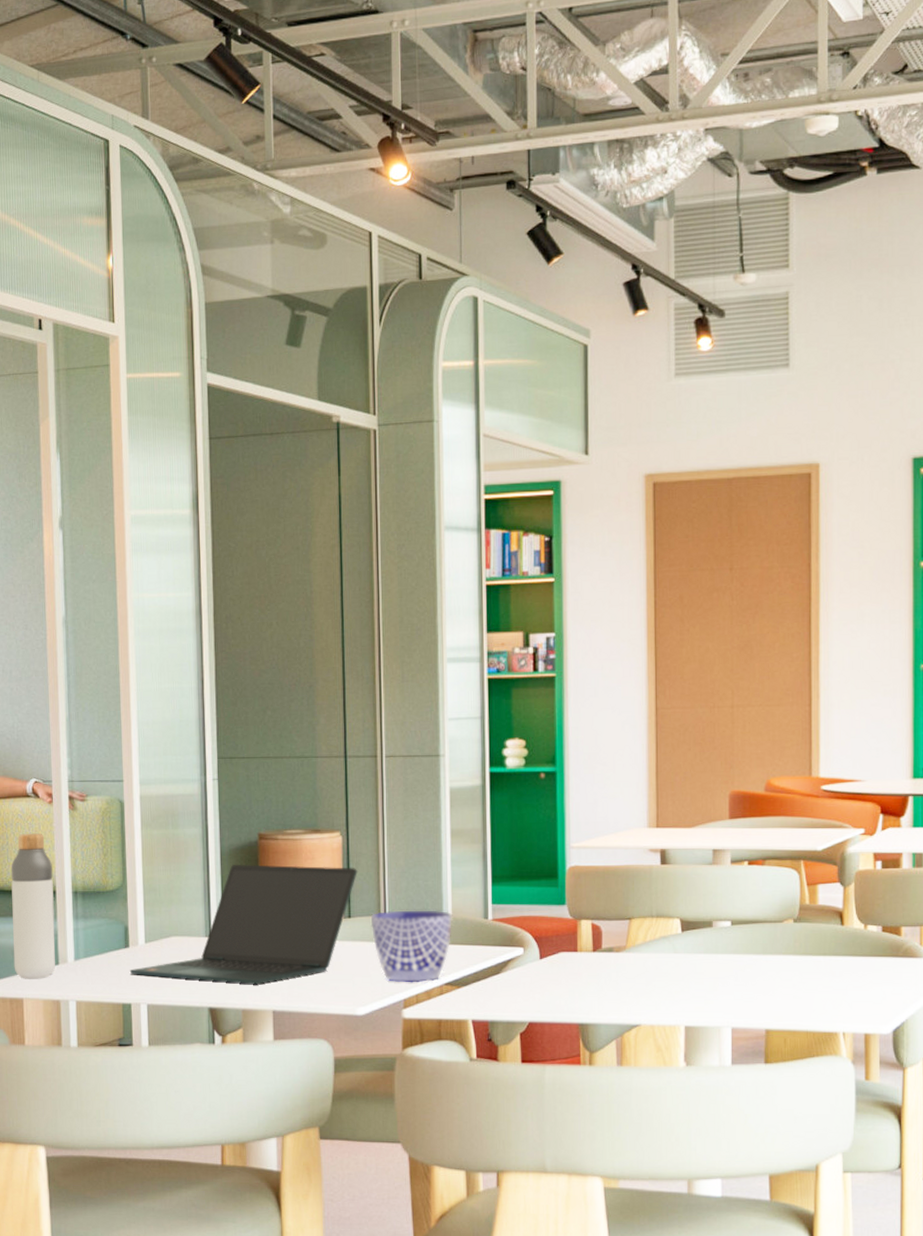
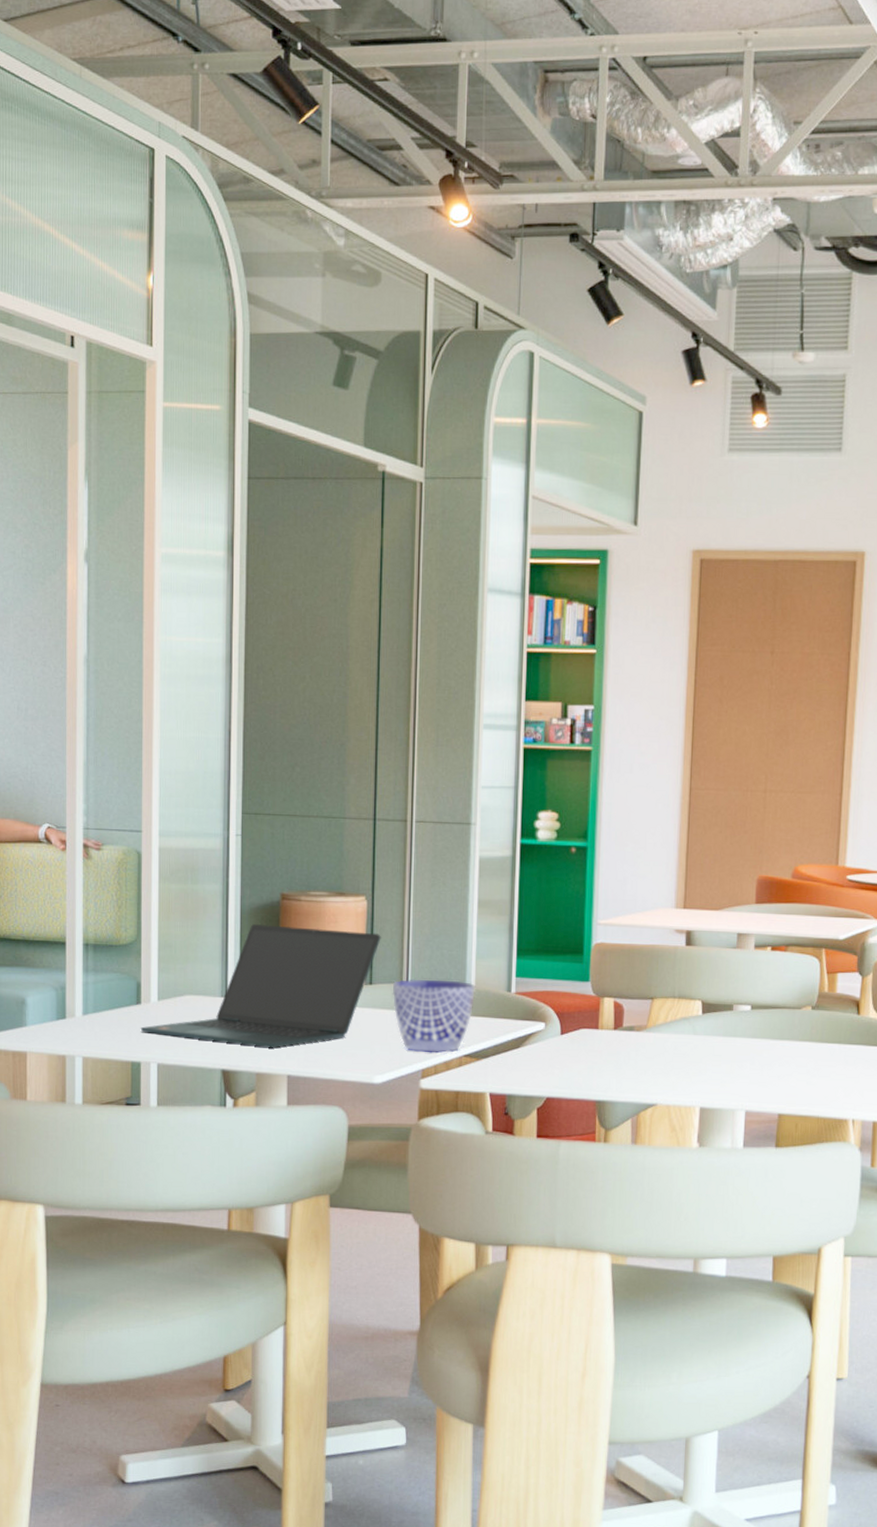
bottle: present [11,833,56,979] -> none [18,880,63,1033]

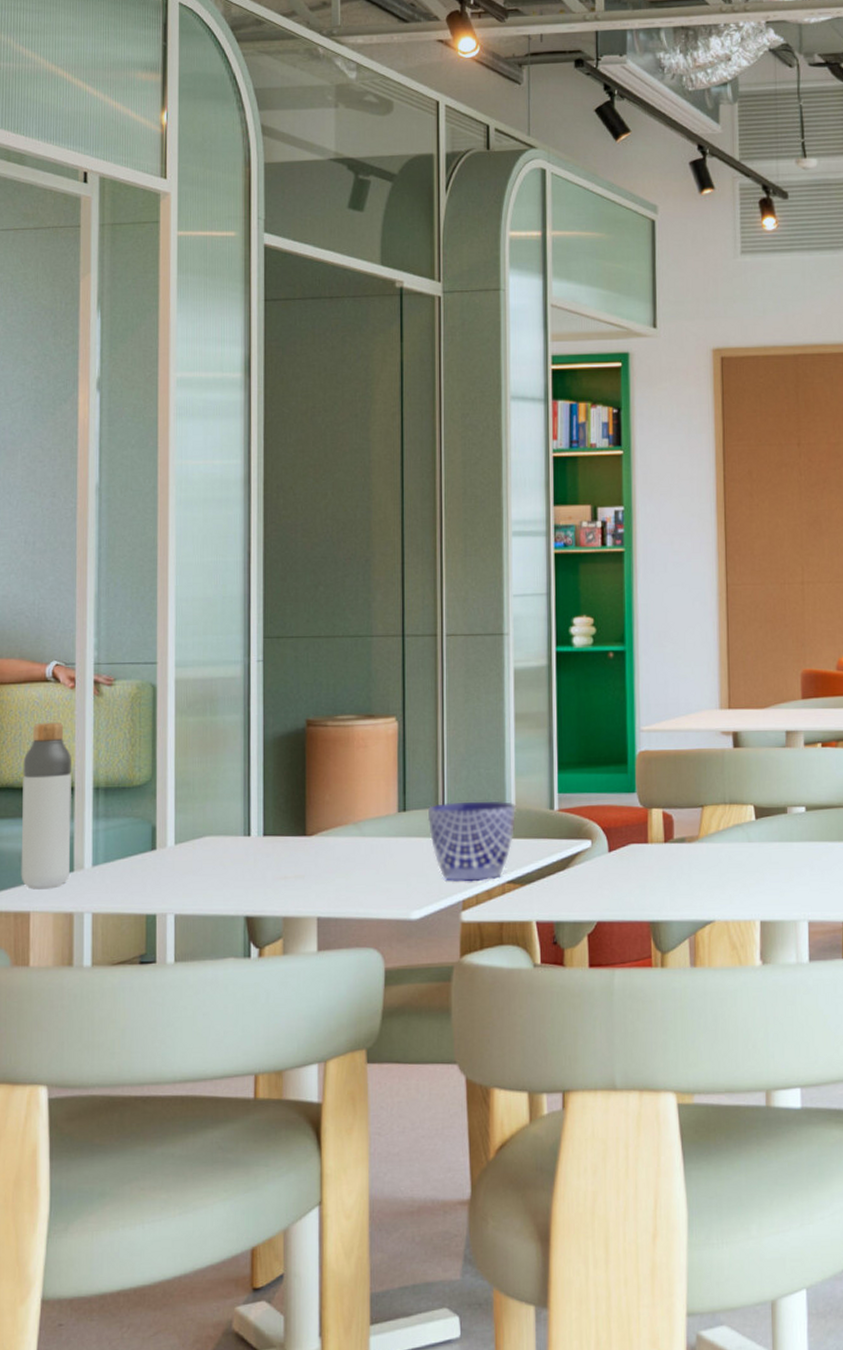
bottle: none [18,880,63,1033] -> present [21,722,71,890]
laptop: present [140,924,381,1047] -> none [155,754,414,888]

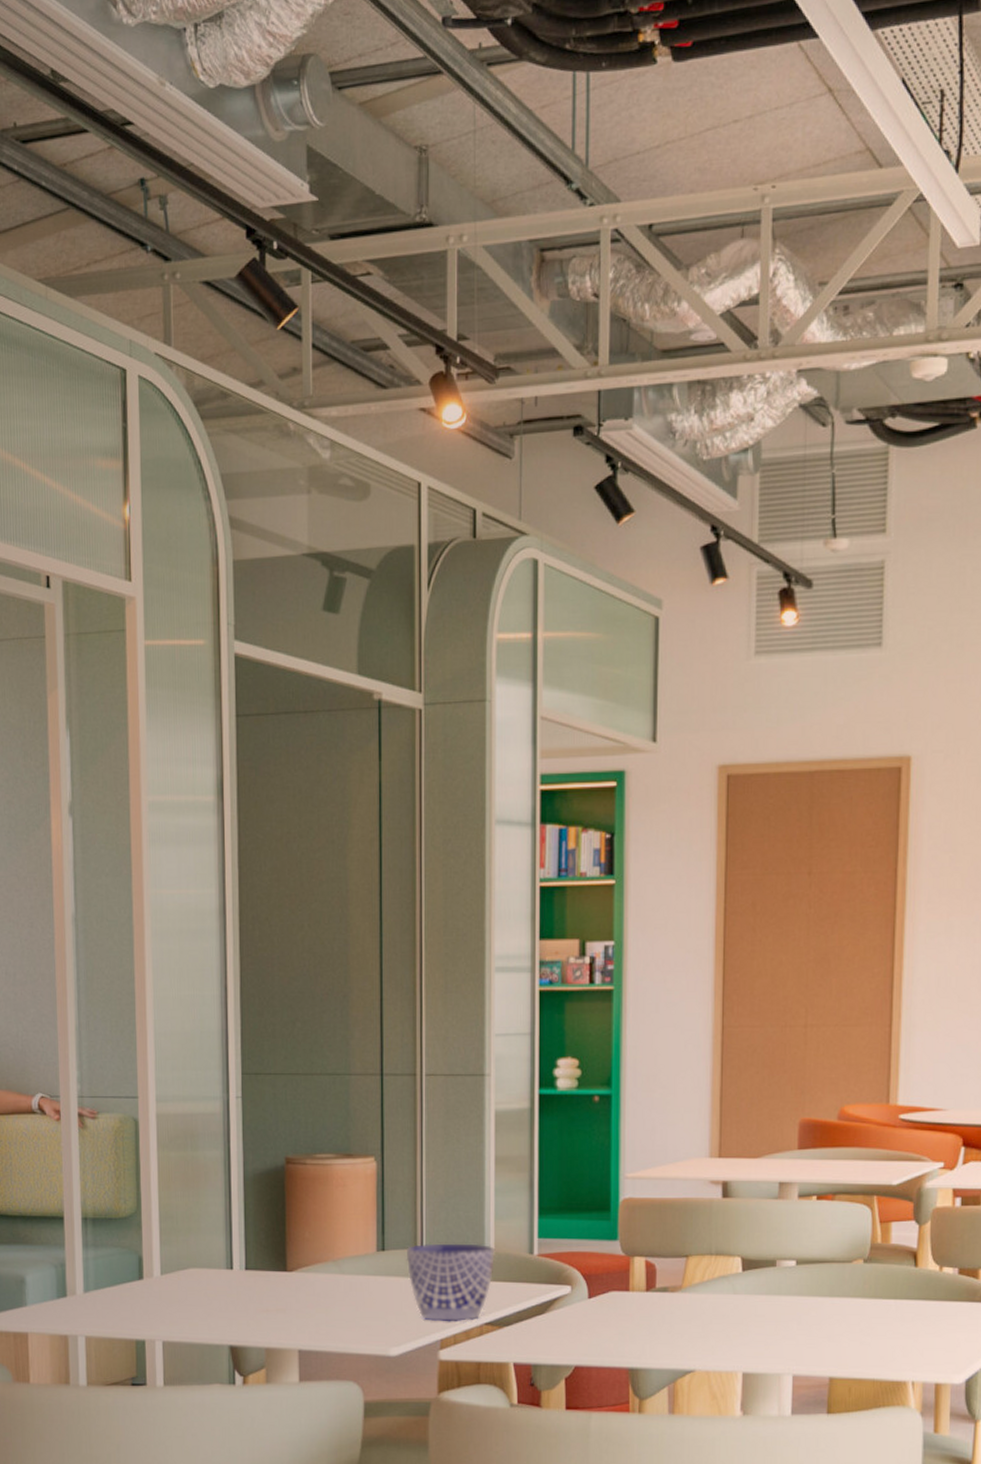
bottle: present [21,722,71,890] -> none [14,1153,64,1312]

